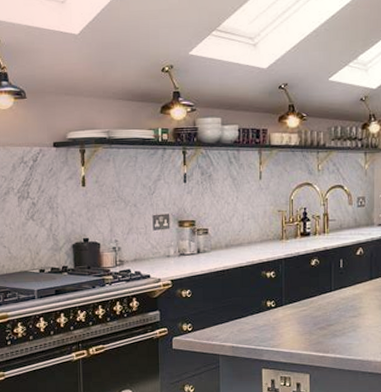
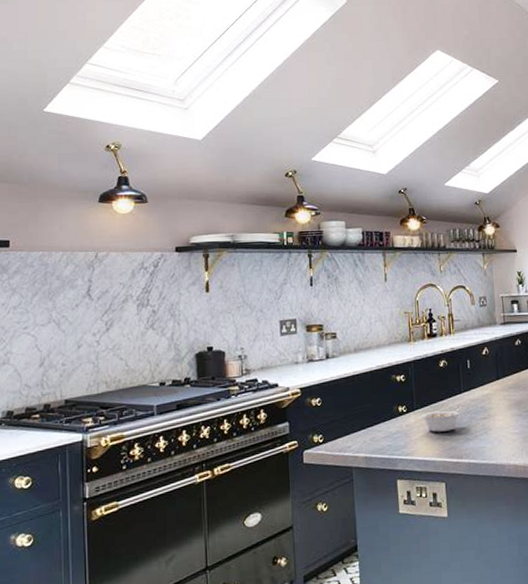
legume: none [290,304,330,327] -> present [422,407,461,432]

